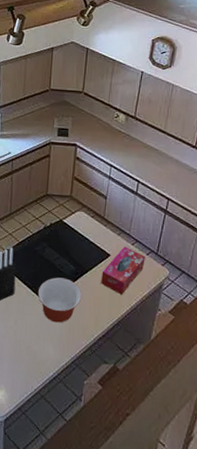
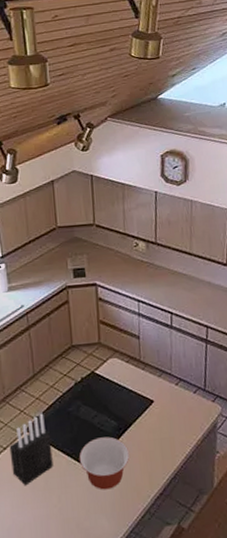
tissue box: present [101,246,146,295] -> none [147,388,193,444]

